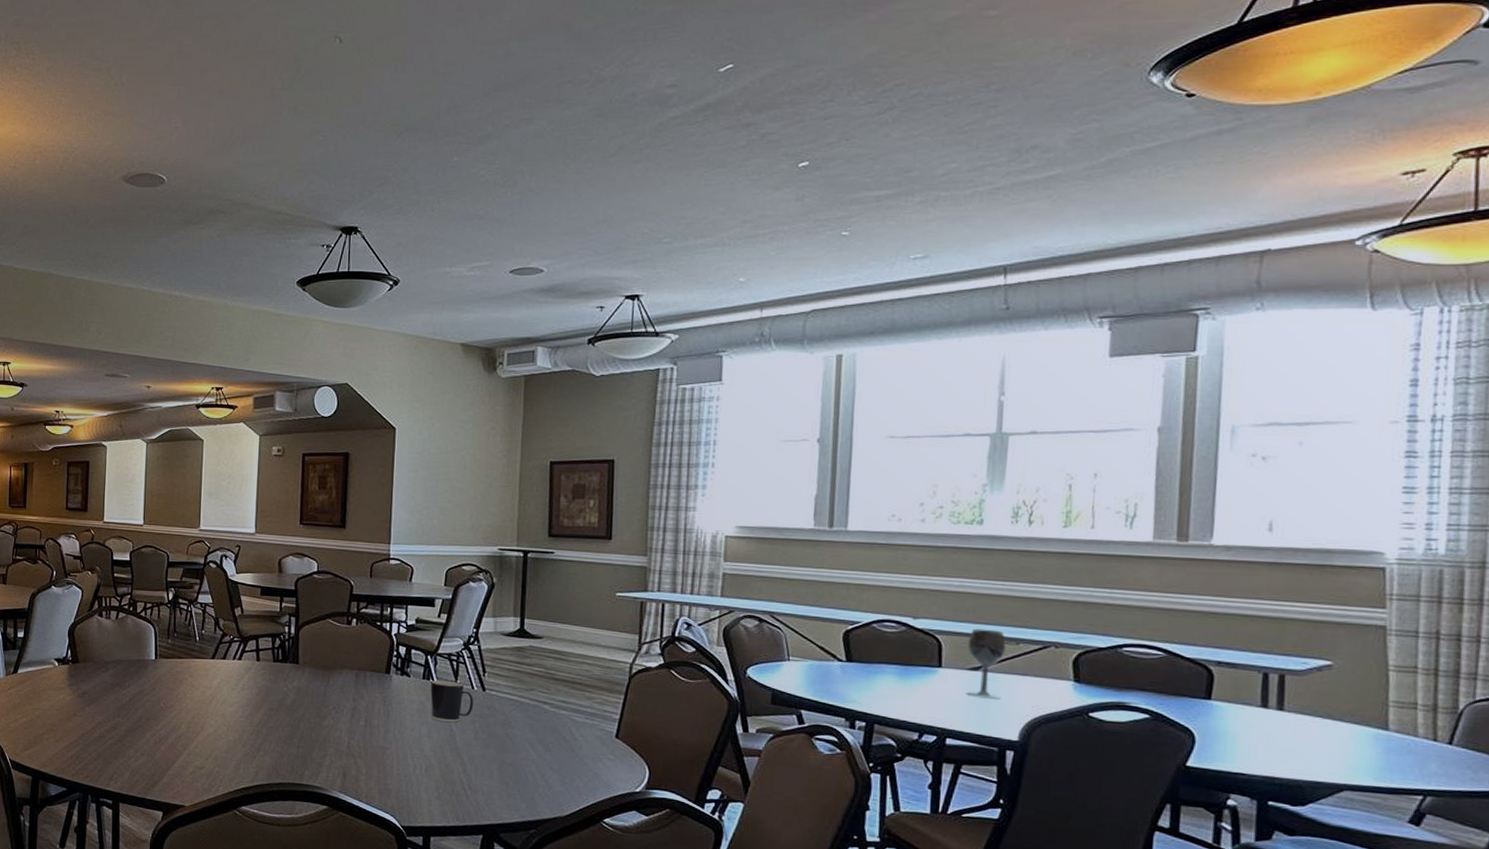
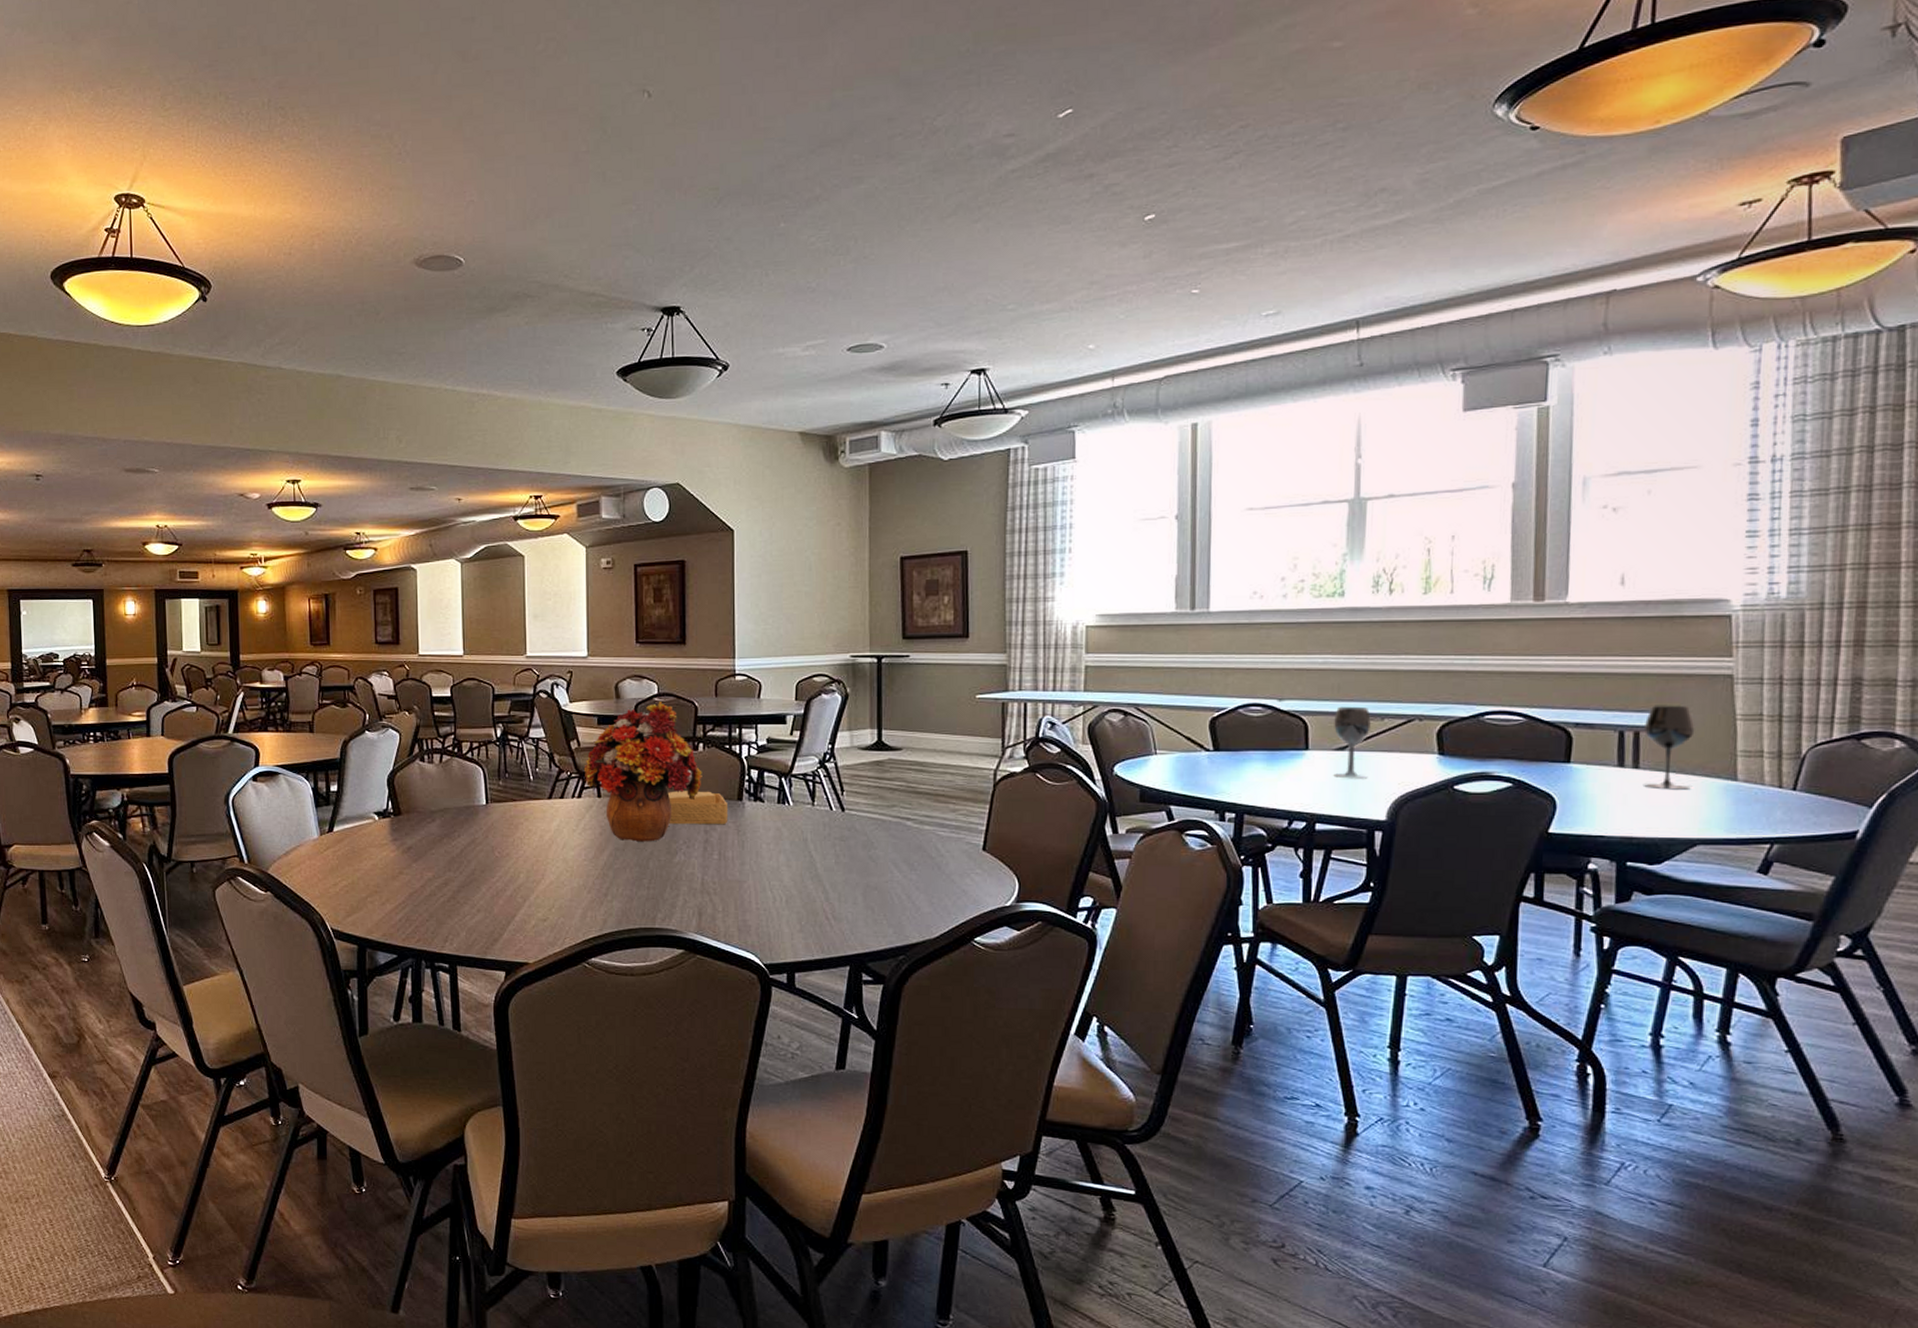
flower arrangement: none [245,578,354,705] -> present [583,702,702,842]
napkin holder: none [320,660,377,695] -> present [667,791,729,825]
mug: present [430,680,474,723] -> none [785,803,834,849]
wineglass: none [1287,650,1345,736] -> present [1643,705,1695,790]

